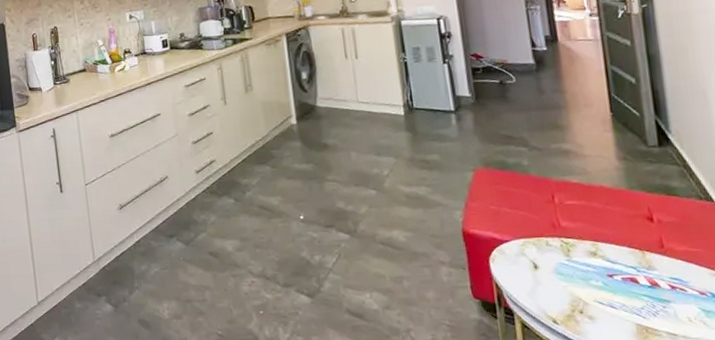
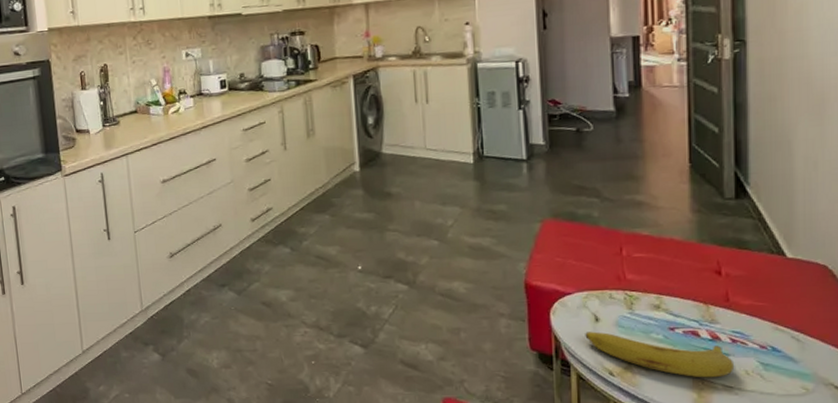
fruit: none [525,279,677,326] -> present [585,331,735,378]

